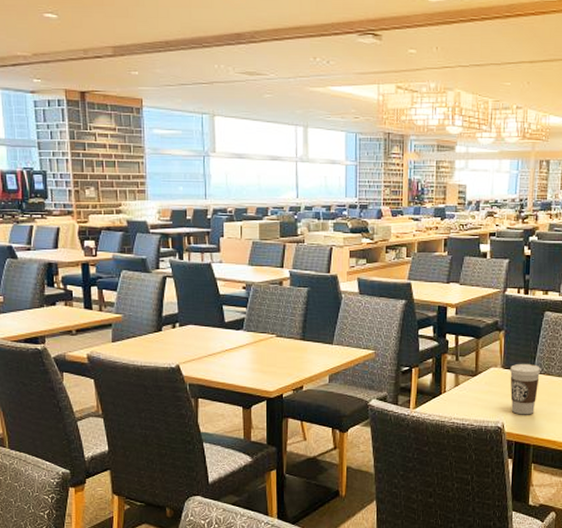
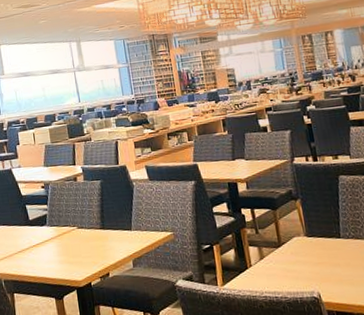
coffee cup: present [510,363,540,415] -> none [314,229,351,283]

